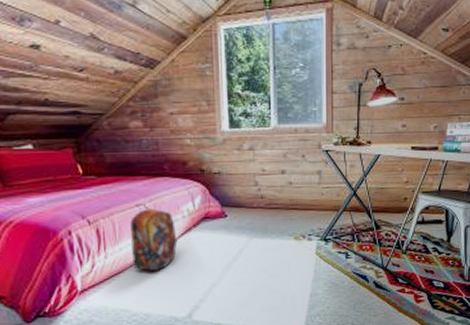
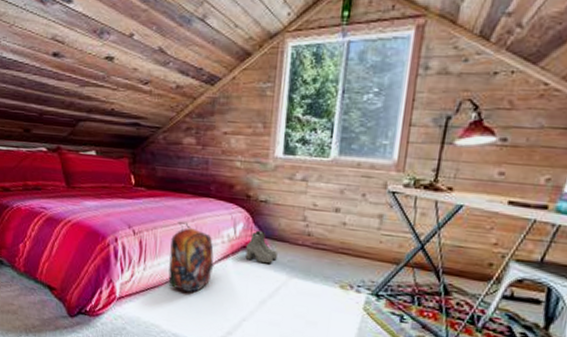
boots: none [206,200,236,230] -> present [245,230,277,264]

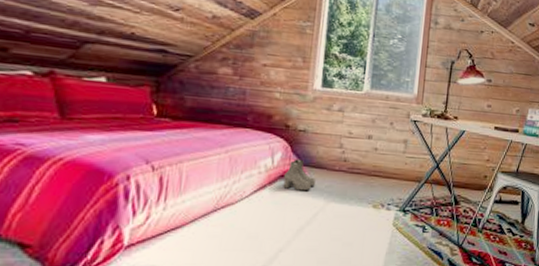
backpack: present [168,221,214,293] -> none [194,153,249,229]

